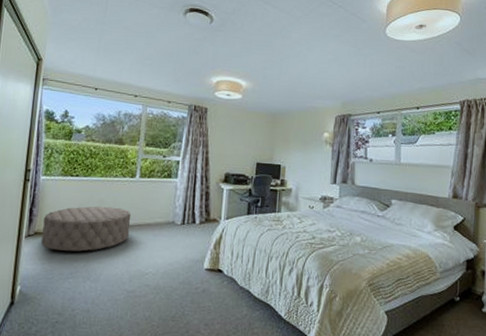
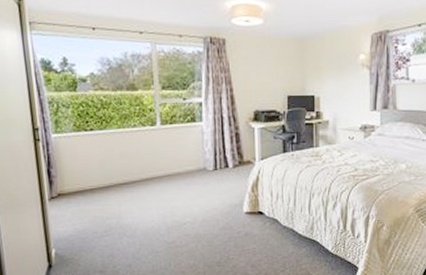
ottoman: present [41,206,131,252] -> none [64,159,160,210]

